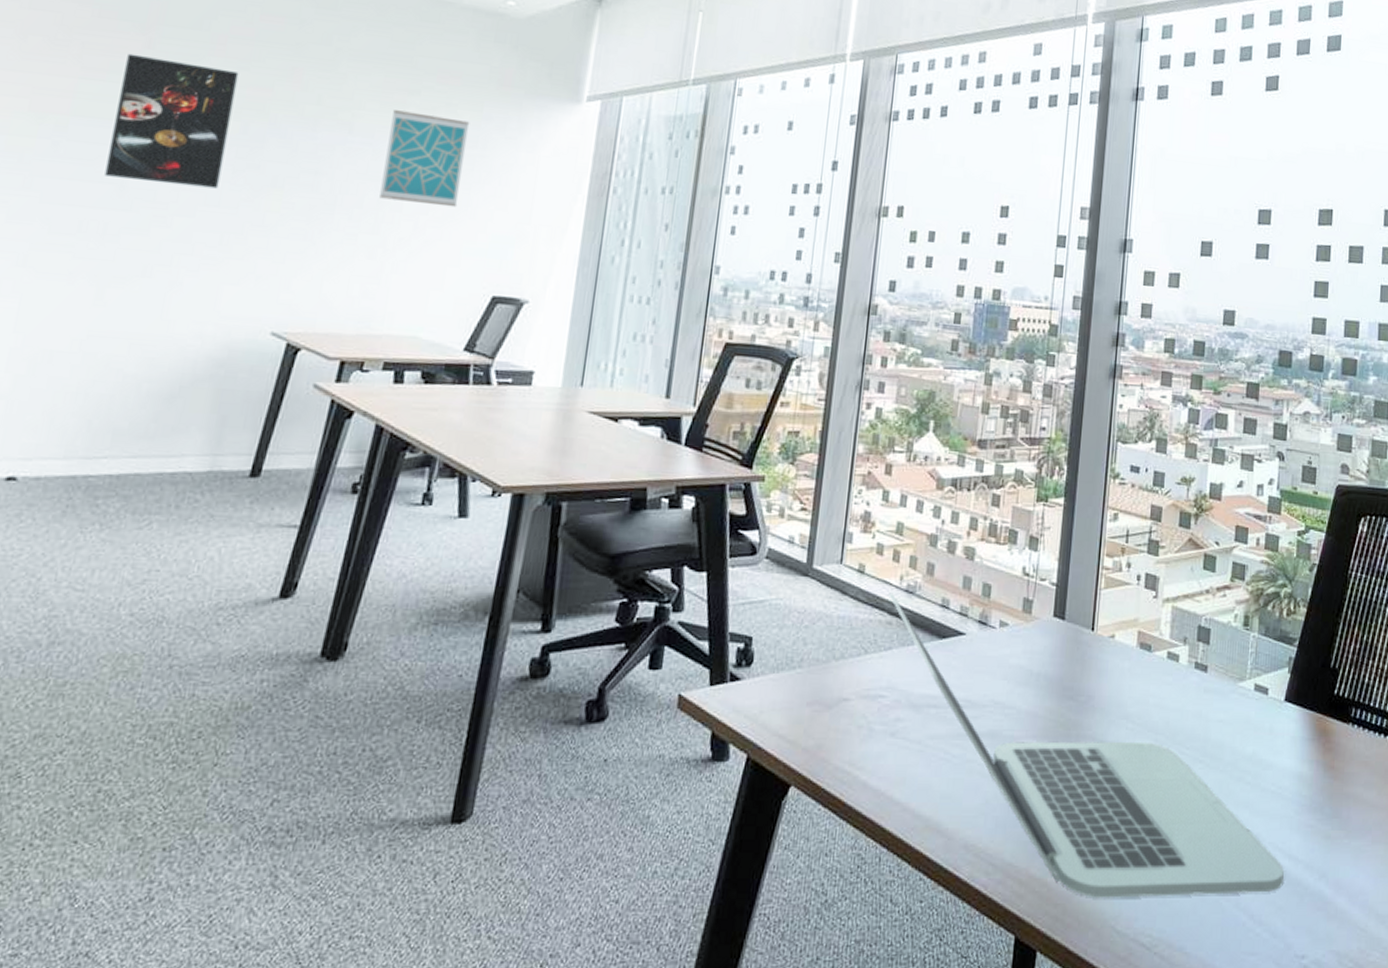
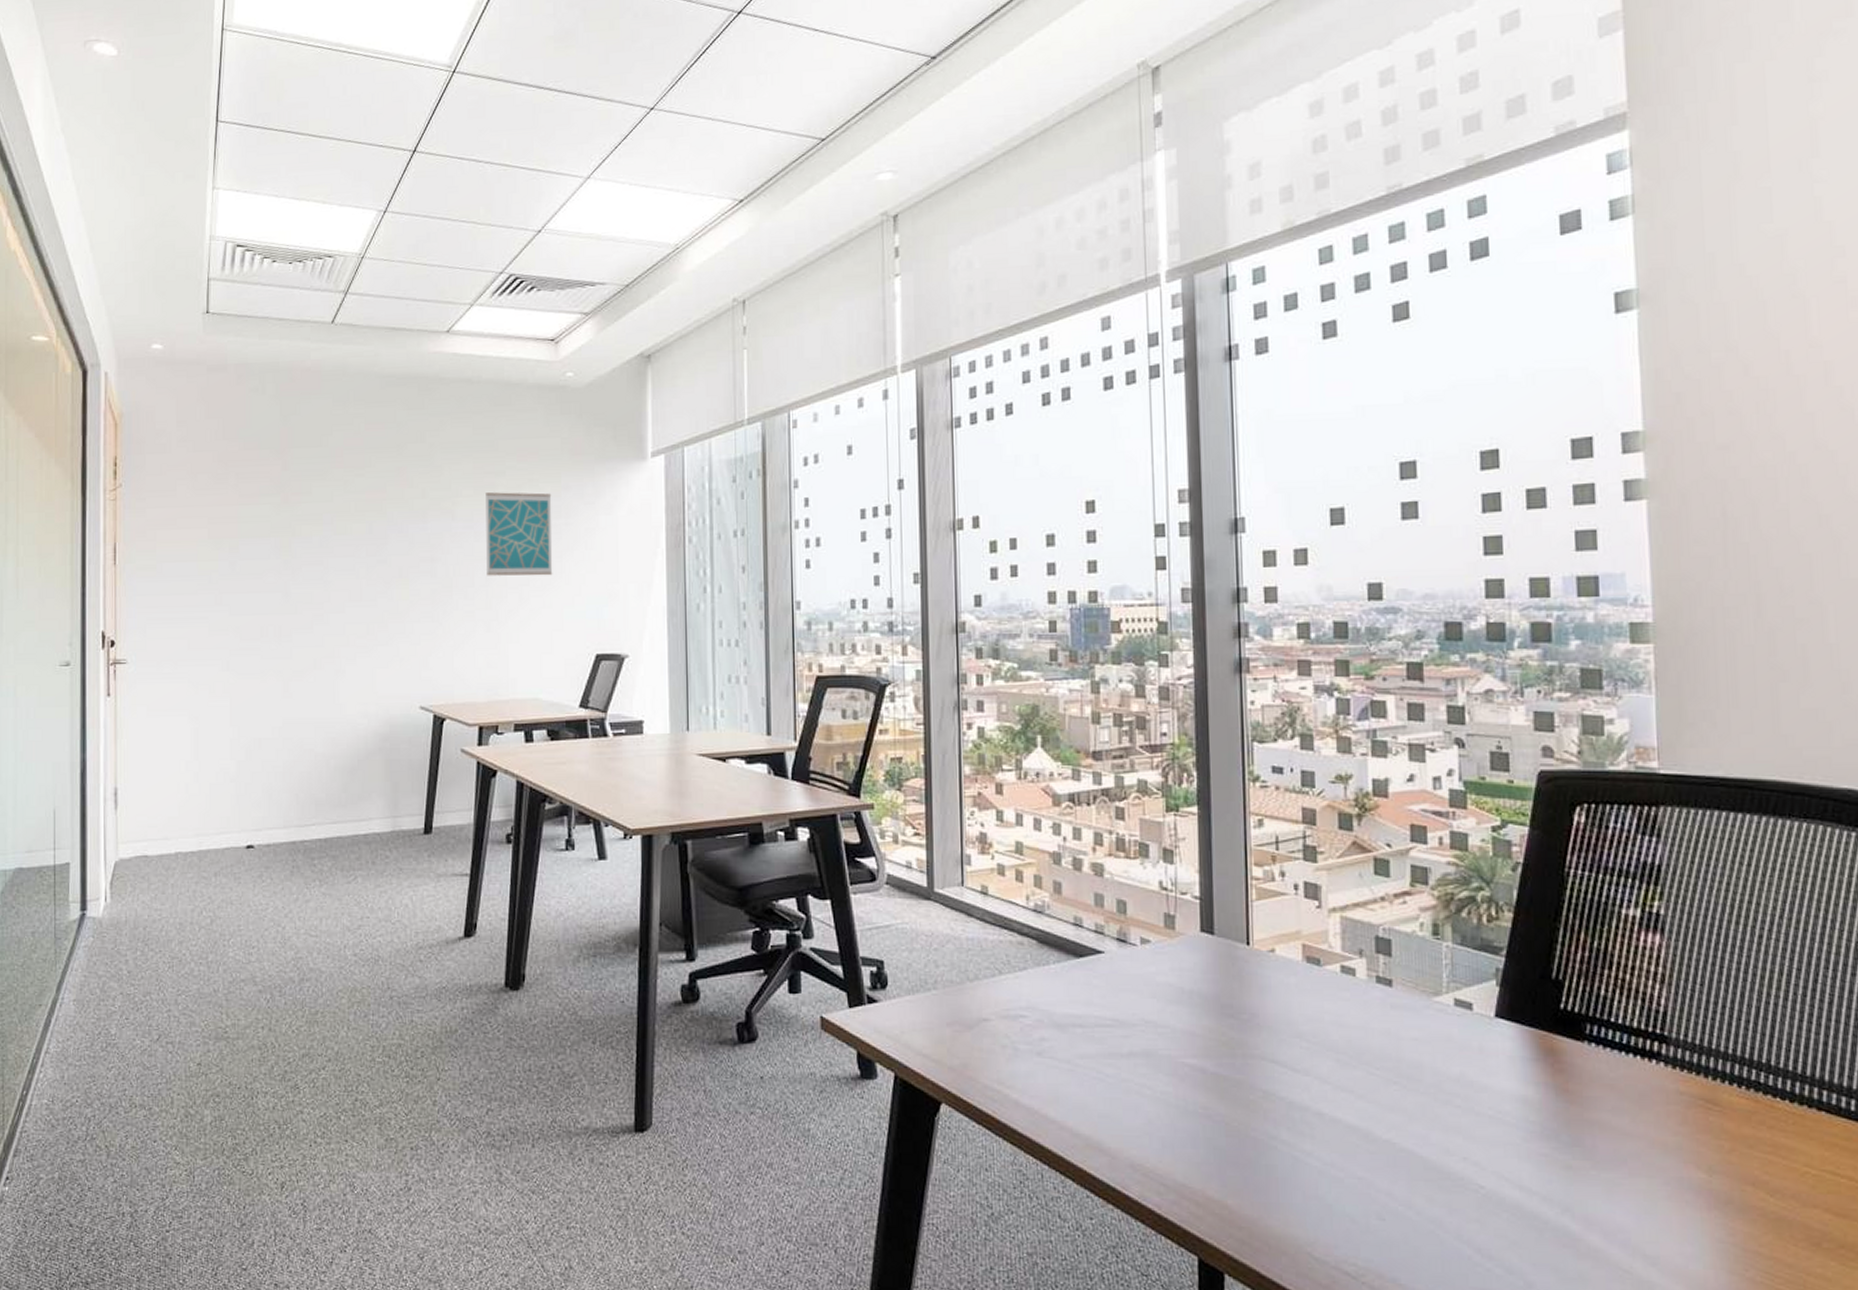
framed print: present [104,53,239,189] -> none [271,477,358,587]
laptop: present [889,592,1284,898] -> none [1016,913,1515,1226]

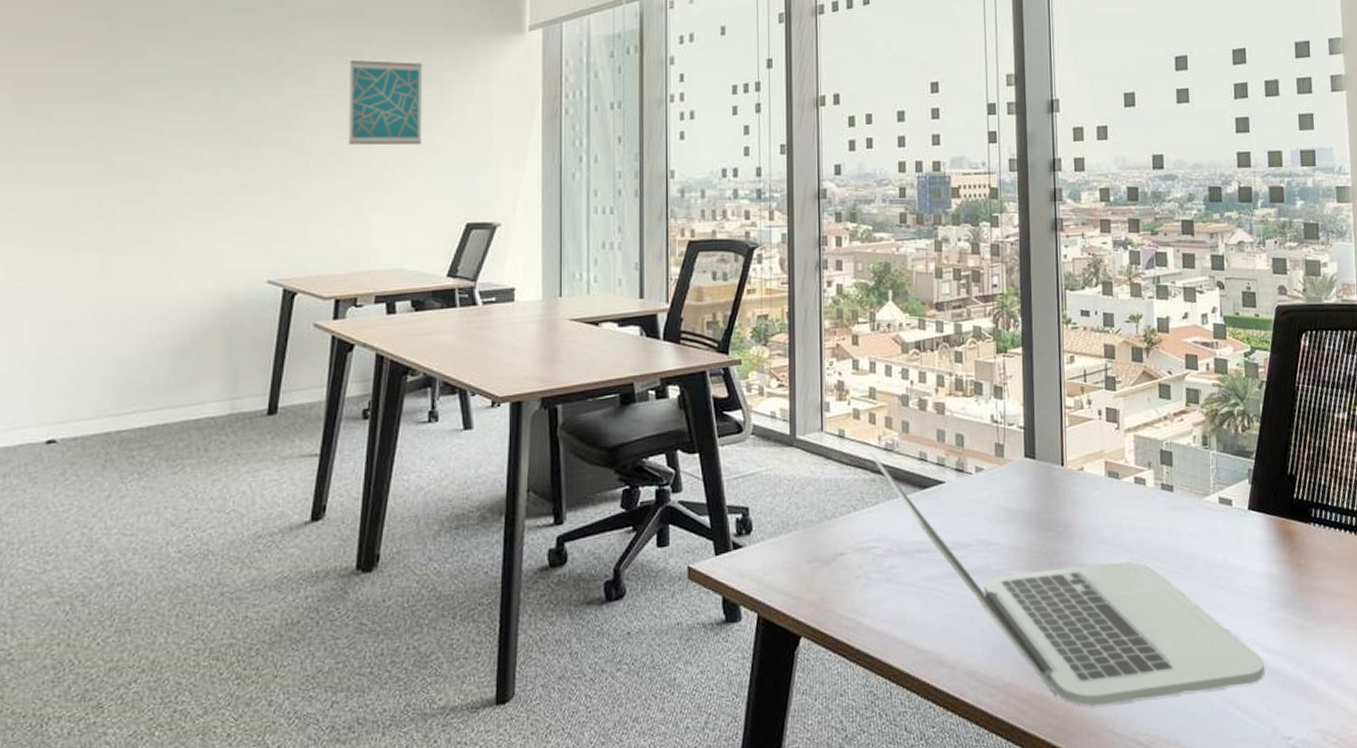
laptop: none [1016,913,1515,1226] -> present [870,452,1264,707]

